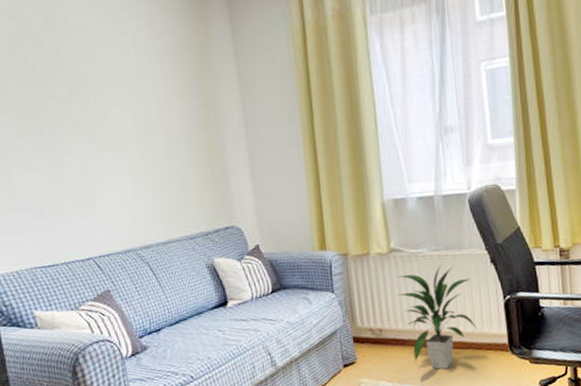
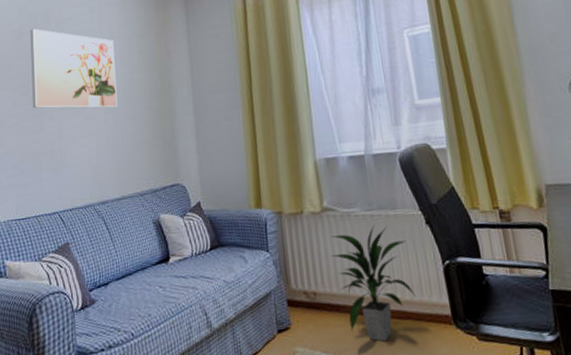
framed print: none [27,38,154,141] -> present [30,28,117,109]

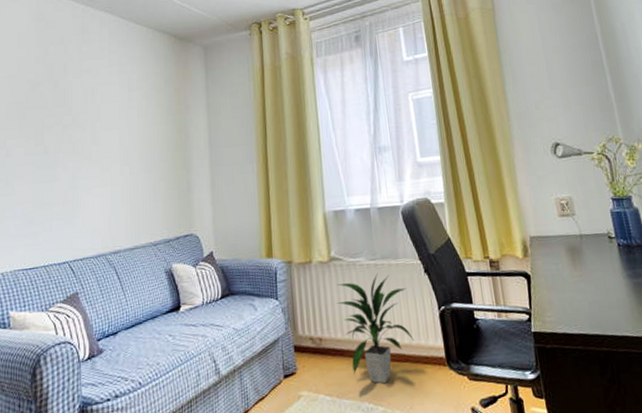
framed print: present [30,28,117,109] -> none [46,79,134,159]

